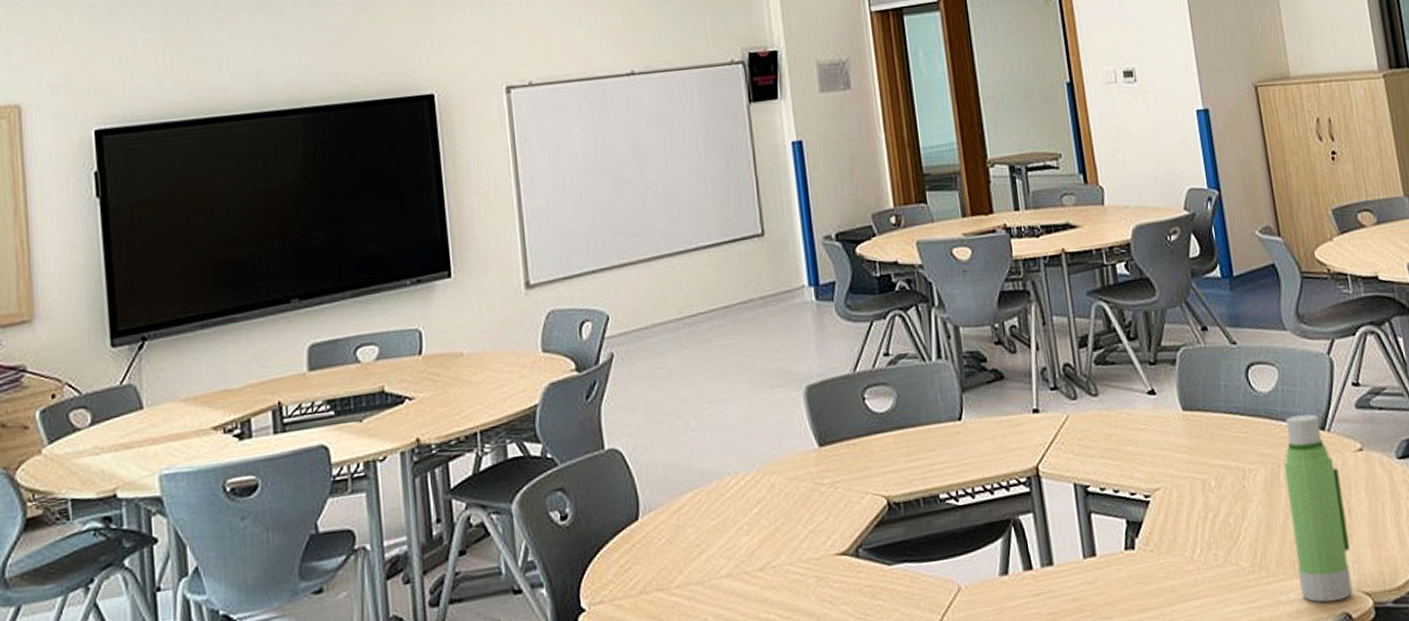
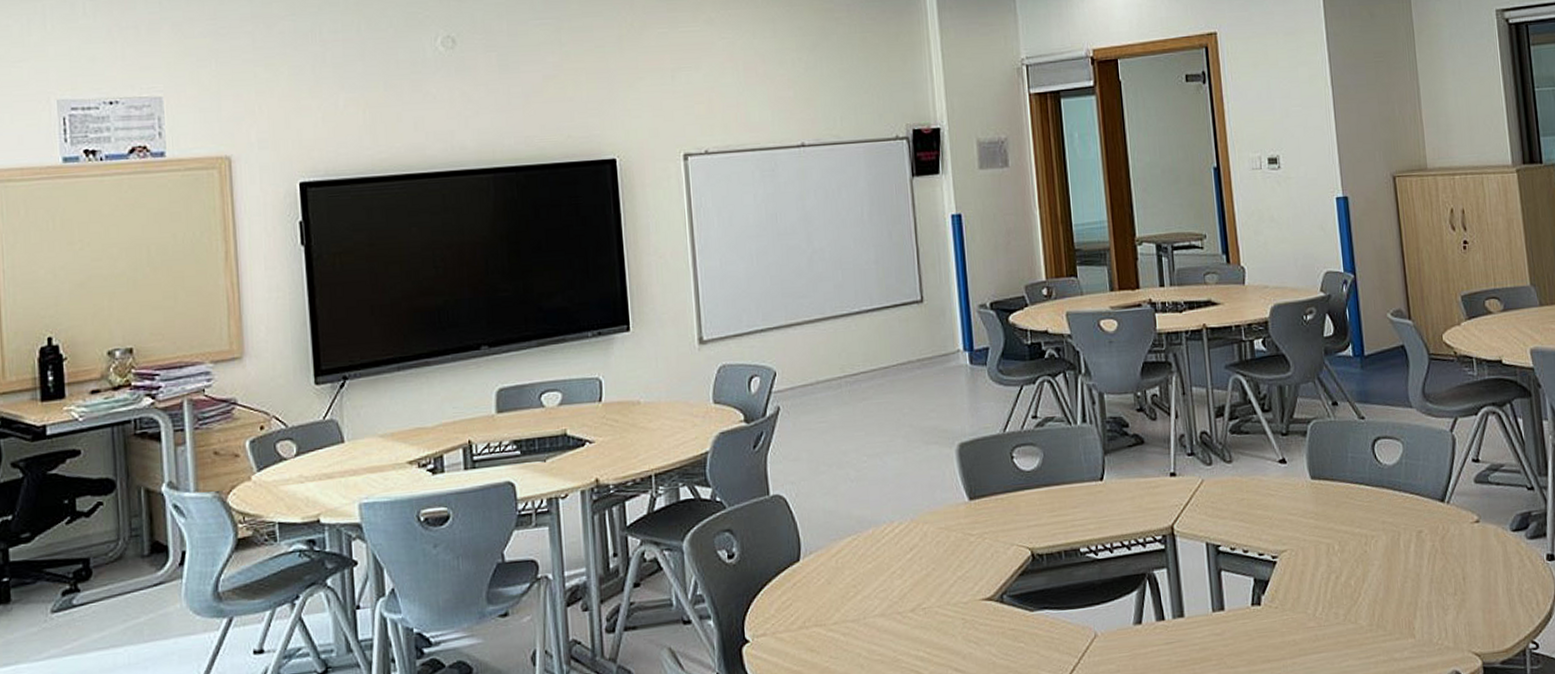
water bottle: present [1284,414,1353,603] -> none [1405,487,1463,661]

